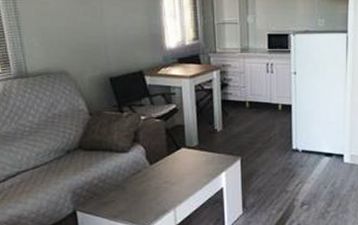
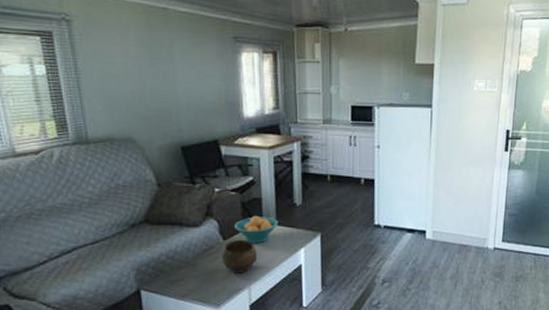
bowl: none [148,164,181,196] -> present [221,239,257,273]
fruit bowl: none [160,141,201,167] -> present [234,215,279,243]

